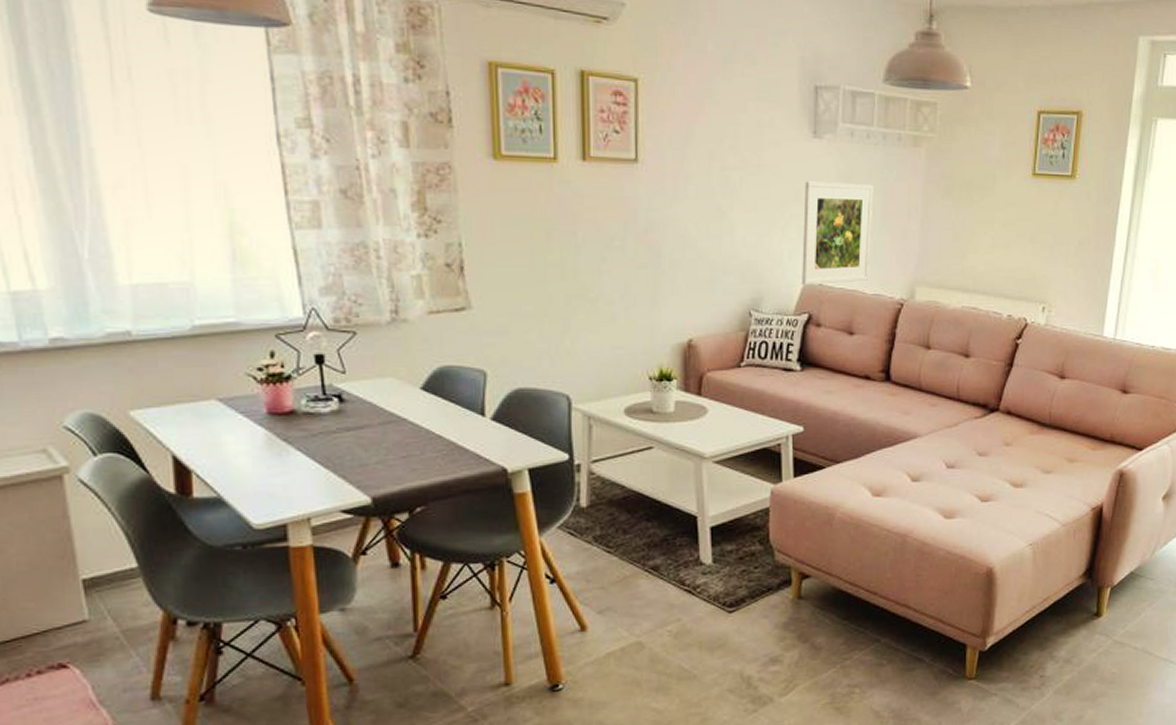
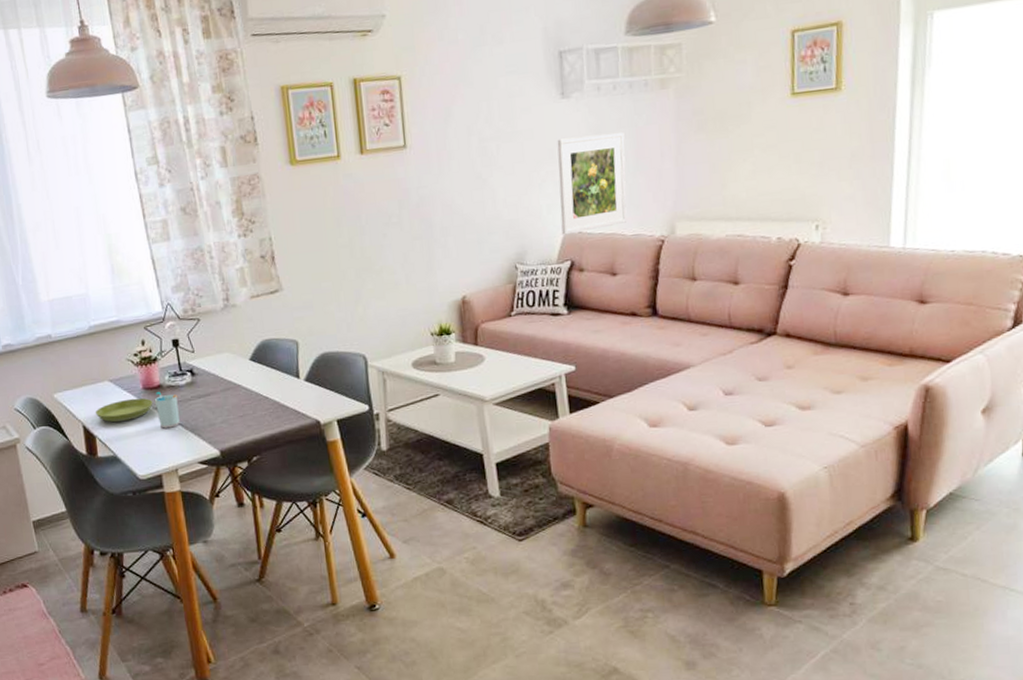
saucer: none [192,425,281,454] -> present [95,398,153,423]
cup: none [284,419,318,466] -> present [155,392,180,429]

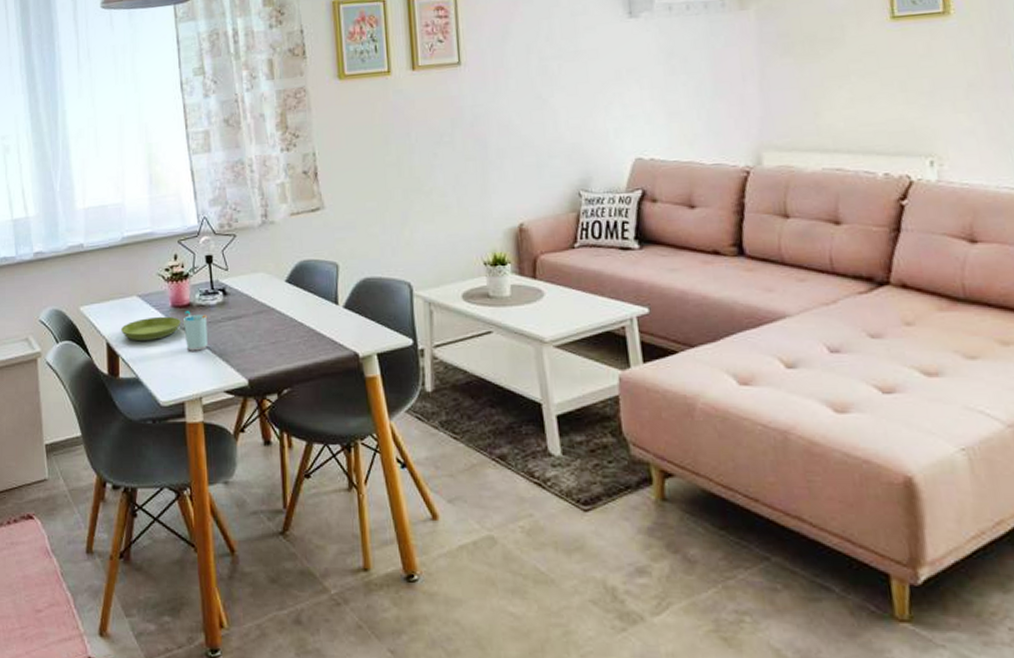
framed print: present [557,132,627,235] -> none [624,54,706,162]

